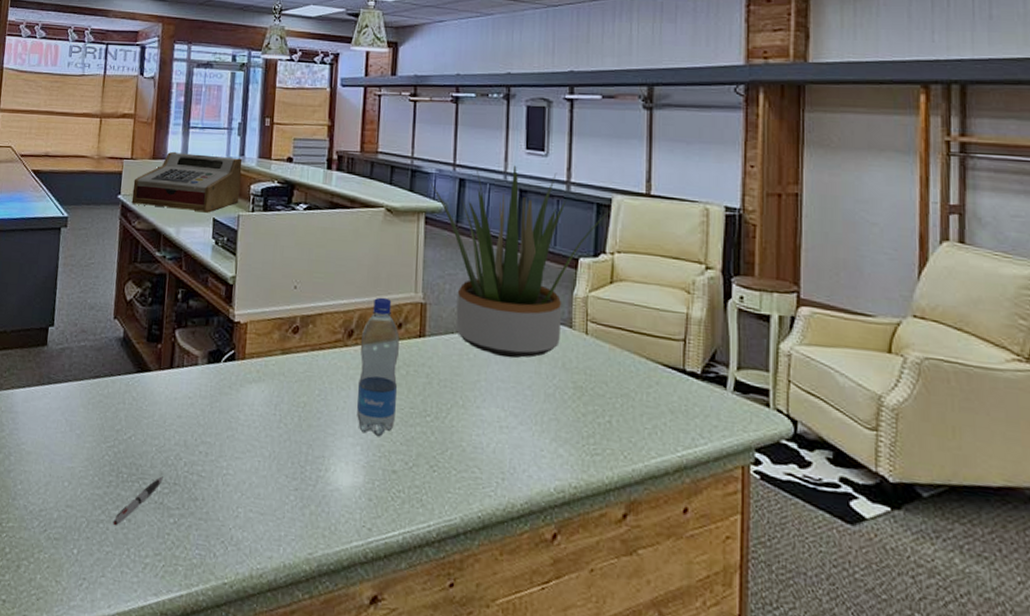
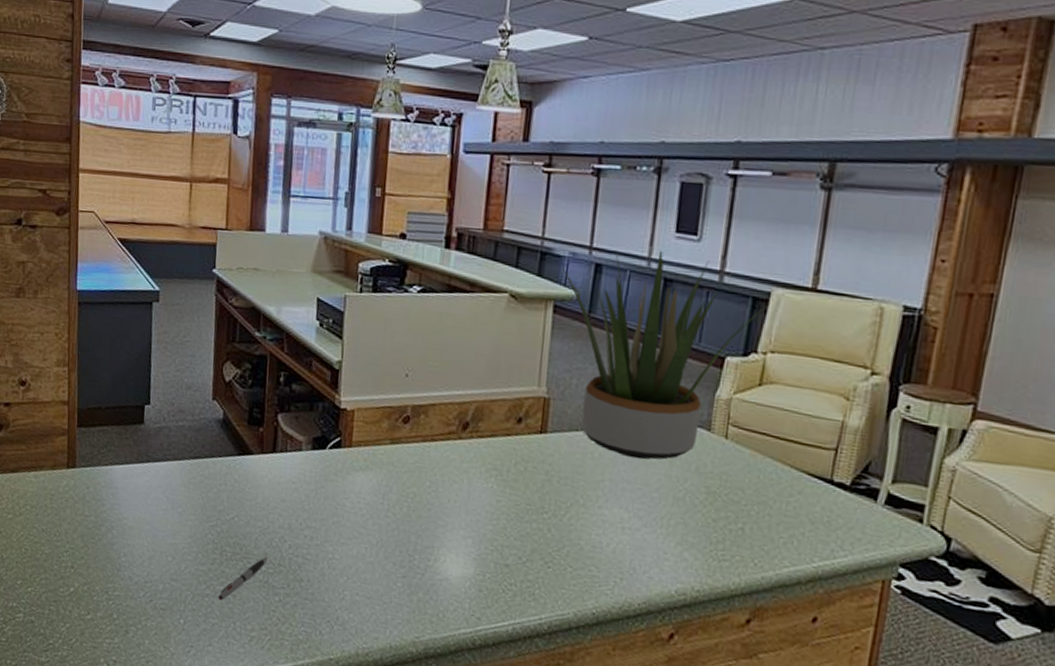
cash register: present [131,151,243,213] -> none [227,222,350,292]
bottle: present [356,297,400,437] -> none [469,389,519,532]

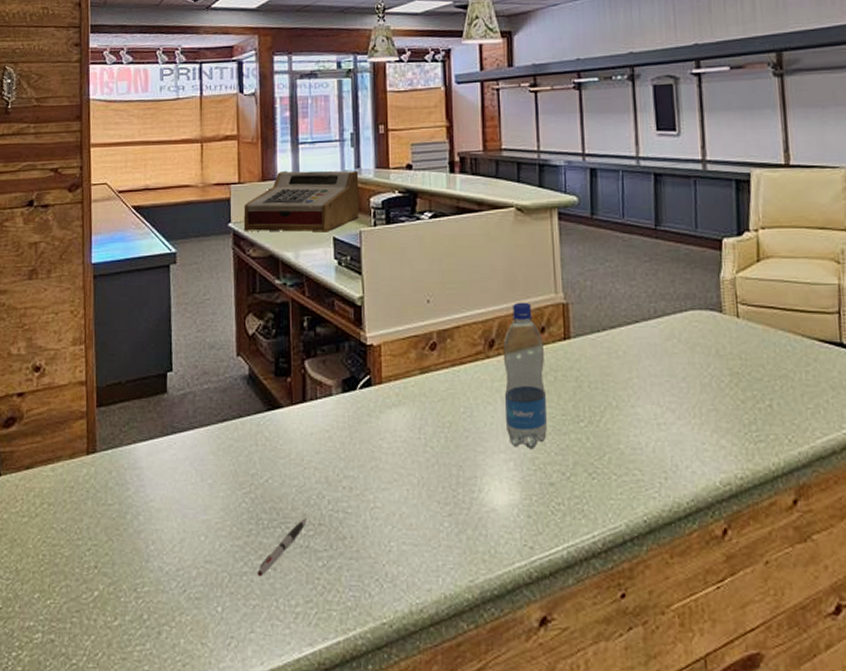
cash register: none [227,222,350,292] -> present [243,170,359,232]
bottle: none [469,389,519,532] -> present [502,302,547,450]
potted plant: present [561,251,771,460] -> none [560,149,753,351]

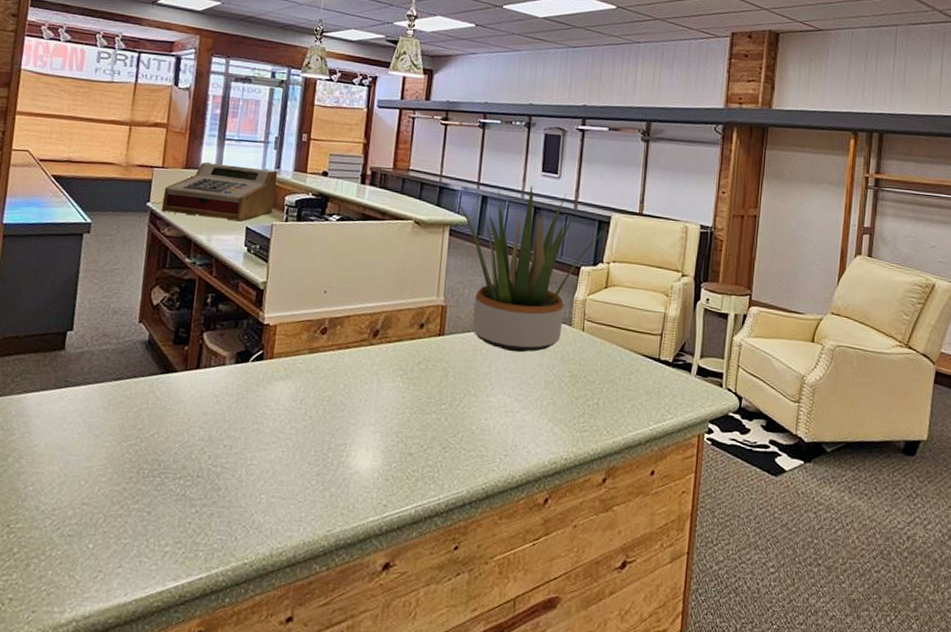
pen: present [257,518,307,577] -> none [132,470,186,519]
bottle: present [502,302,547,450] -> none [378,300,421,425]
potted plant: none [560,149,753,351] -> present [456,186,612,353]

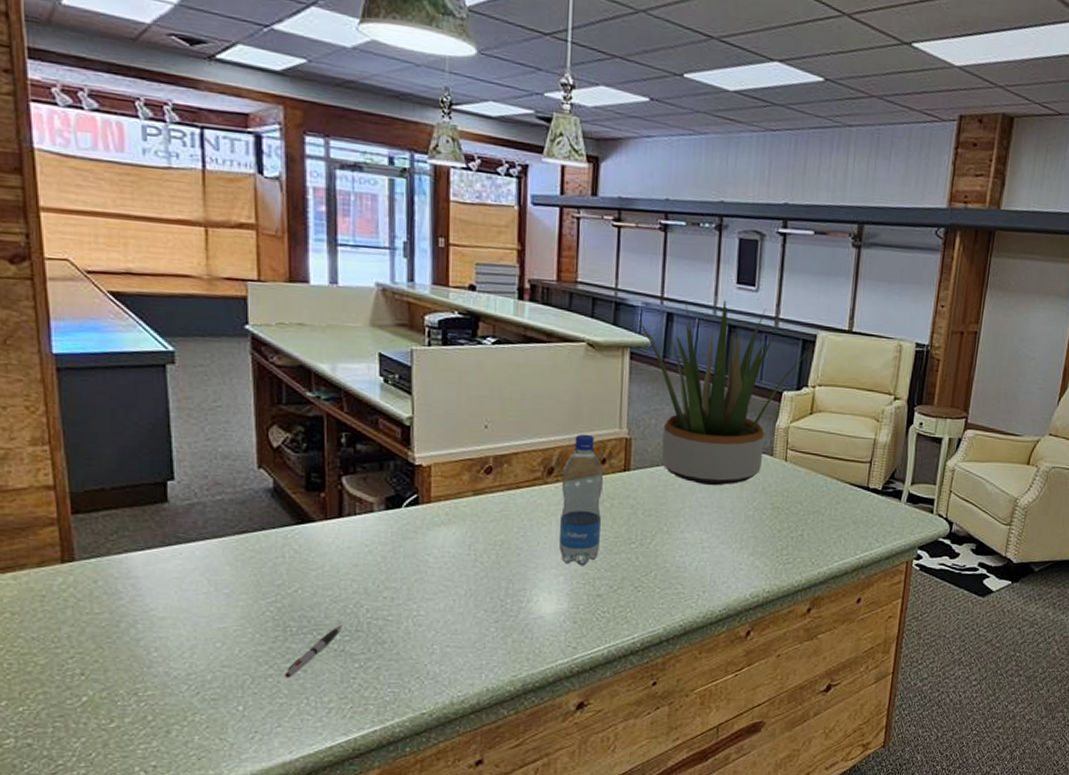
pen: none [132,470,186,519] -> present [285,625,342,678]
cash register: present [161,161,278,222] -> none [265,273,412,347]
bottle: none [378,300,421,425] -> present [558,434,603,566]

